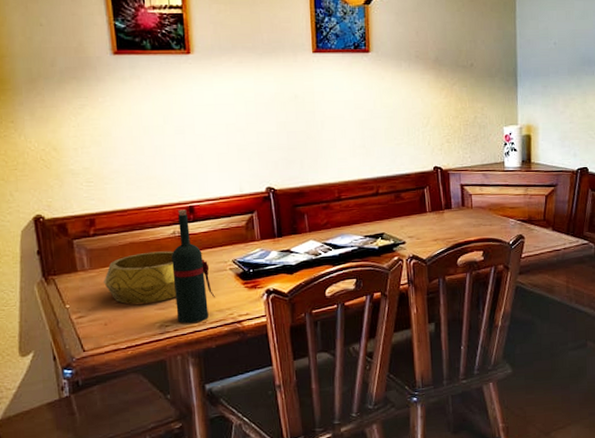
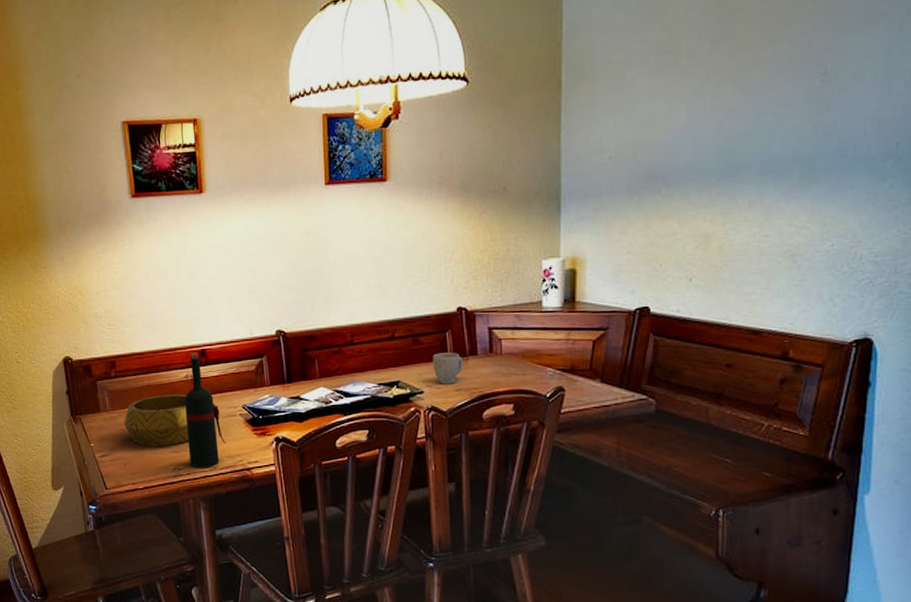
mug: none [413,206,440,235] -> present [432,352,464,384]

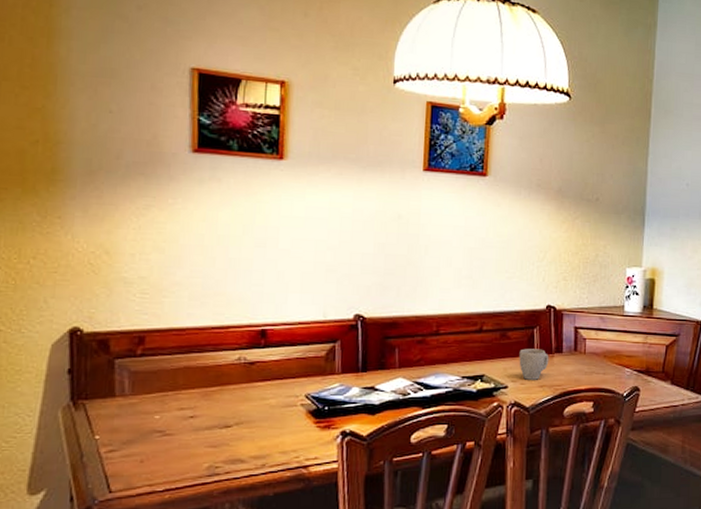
decorative bowl: present [123,394,189,446] -> none [146,379,236,439]
wine bottle: present [184,353,225,467] -> none [230,333,280,465]

